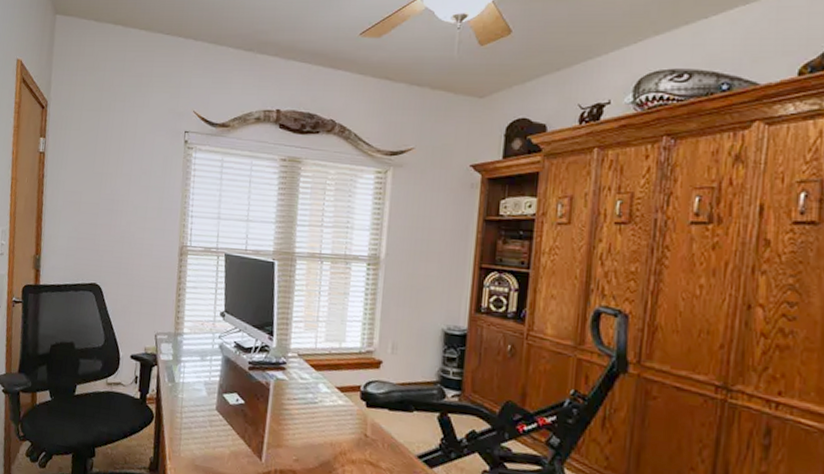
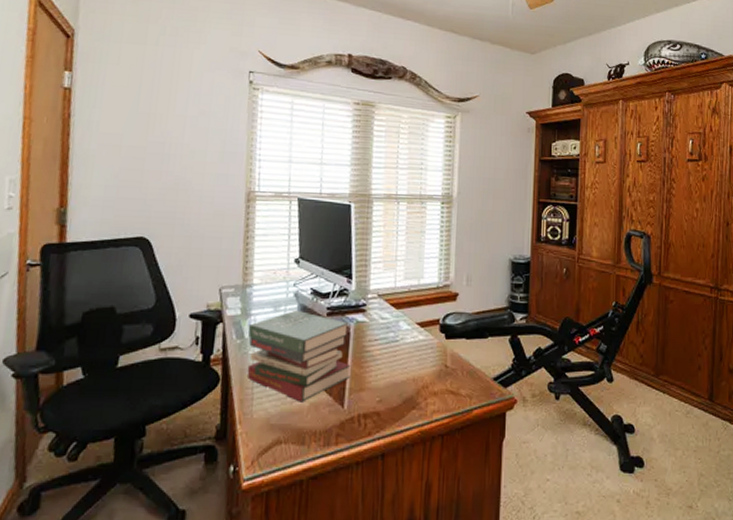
books: none [176,360,269,449] -> present [247,309,351,402]

